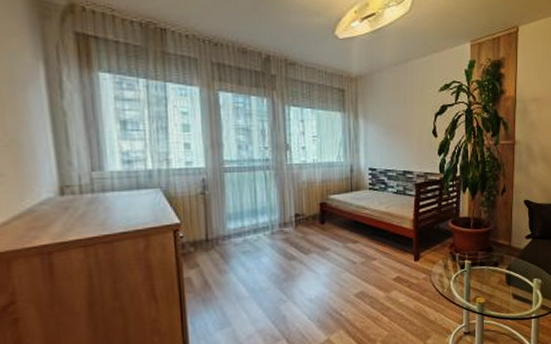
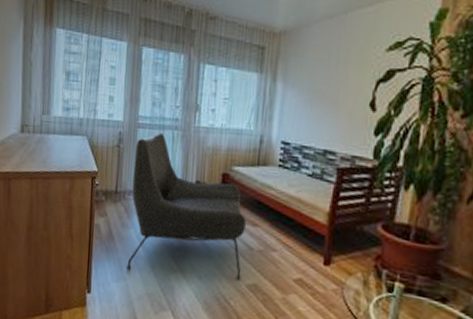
chair: none [223,173,349,314] -> present [126,132,246,281]

